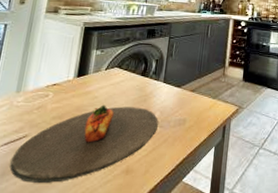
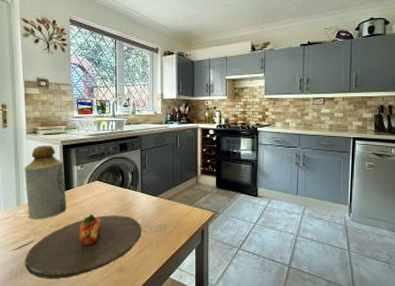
bottle: none [28,25,82,110] -> present [24,145,66,220]

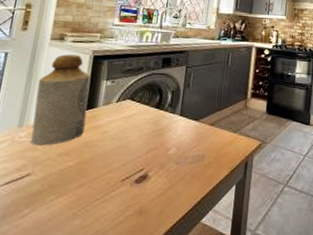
plate: present [25,214,141,279] -> none [11,140,175,225]

